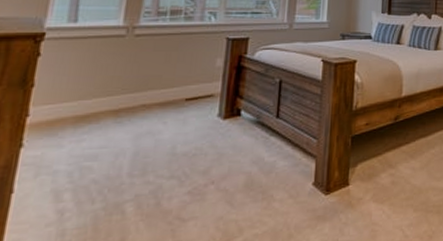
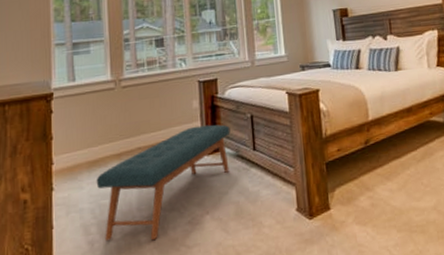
bench: none [80,86,255,211] -> present [96,124,231,240]

